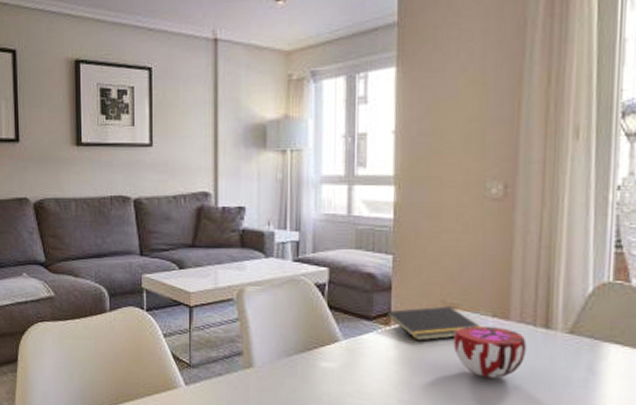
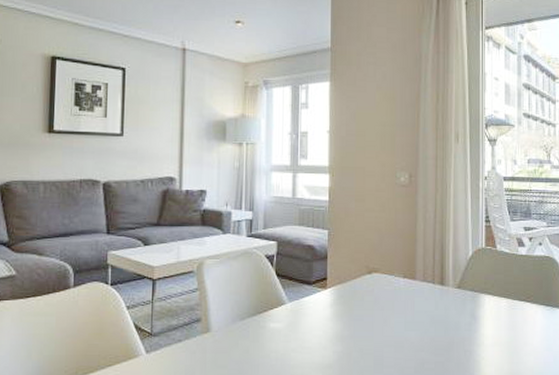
notepad: present [384,306,482,341] -> none [322,271,396,300]
decorative bowl: present [453,326,527,379] -> none [375,286,428,328]

